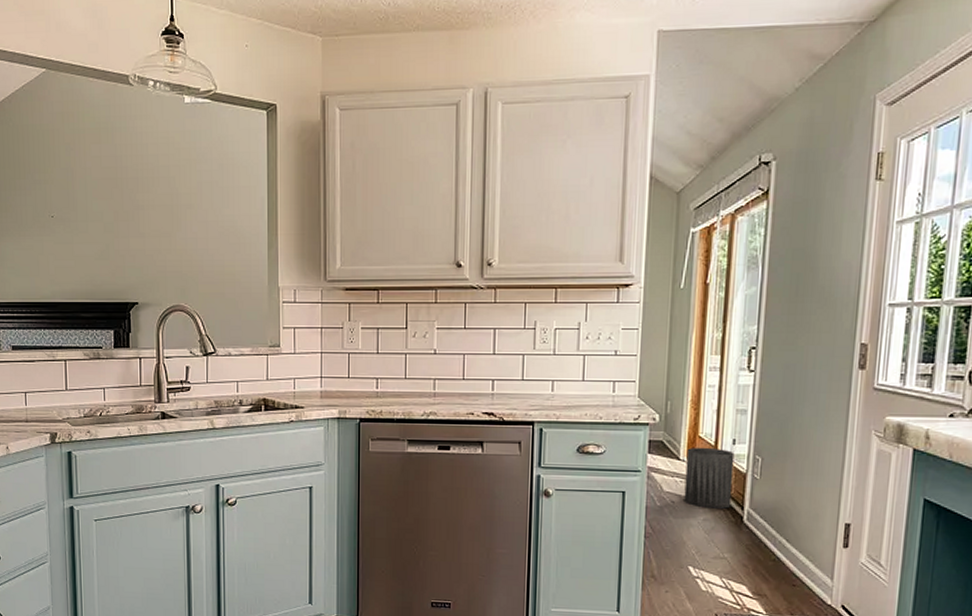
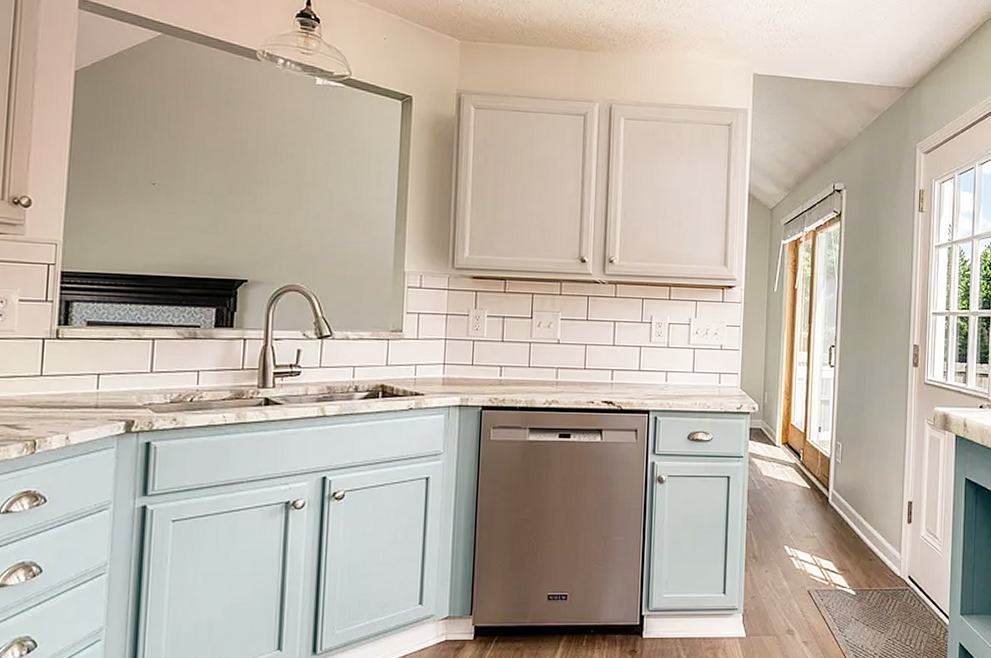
trash can: present [684,447,735,509] -> none [780,434,820,491]

